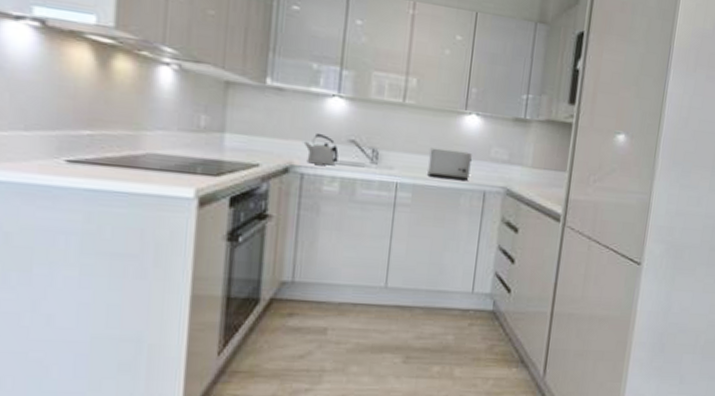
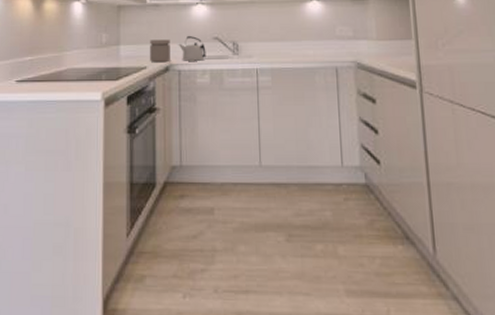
jar: none [265,131,294,162] -> present [150,39,170,63]
toaster: present [426,147,473,182] -> none [280,34,321,61]

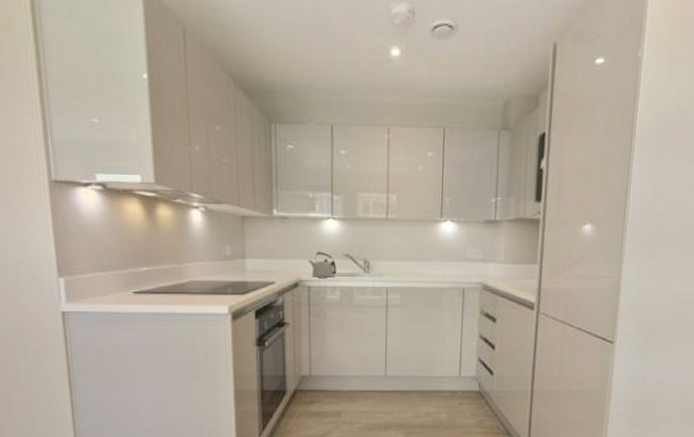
jar: present [150,39,170,63] -> none [278,254,300,278]

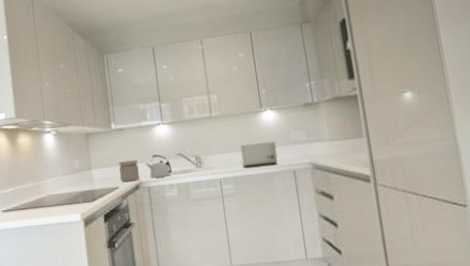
jar: none [278,254,300,278] -> present [119,160,140,183]
toaster: none [411,254,451,281] -> present [239,141,278,169]

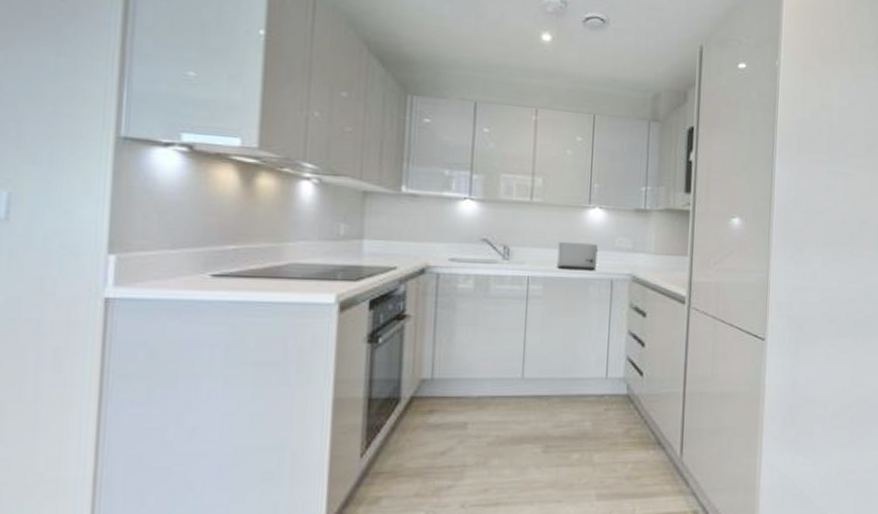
jar: present [119,160,140,183] -> none [402,236,429,264]
kettle: present [145,154,172,179] -> none [438,234,472,265]

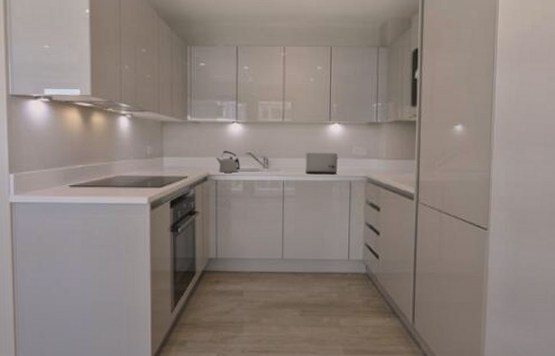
kettle: none [438,234,472,265] -> present [215,150,240,174]

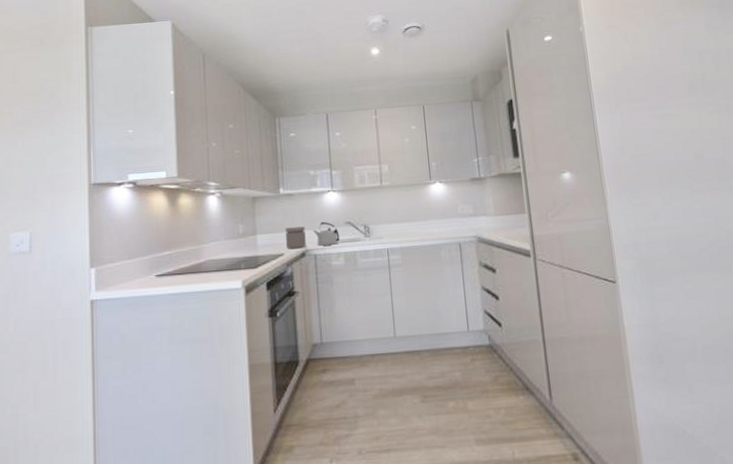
jar: none [191,153,209,173] -> present [286,226,306,249]
toaster: present [304,152,339,175] -> none [408,213,445,240]

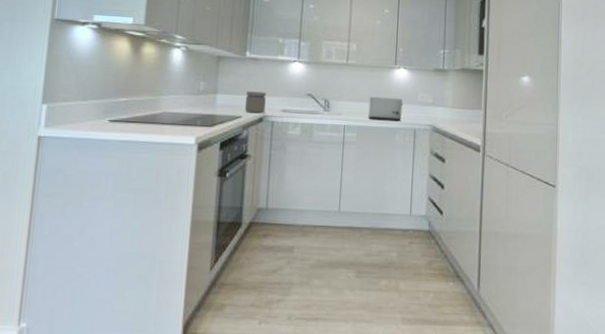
kettle: present [312,221,340,247] -> none [273,90,299,115]
toaster: none [408,213,445,240] -> present [367,96,404,122]

